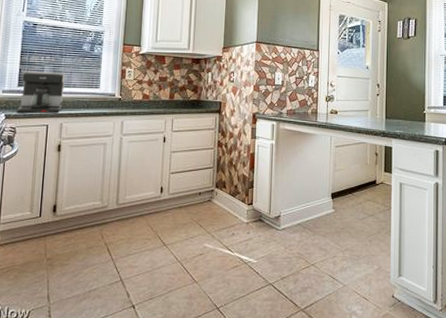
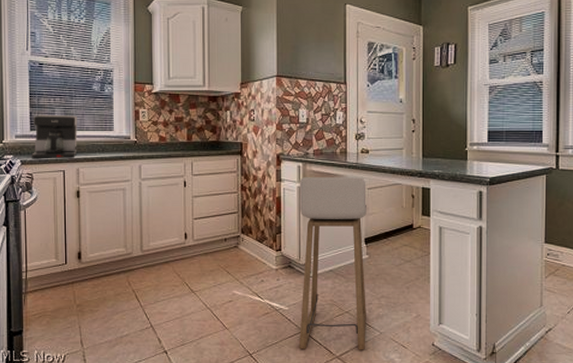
bar stool: none [266,135,335,303] -> present [299,177,366,350]

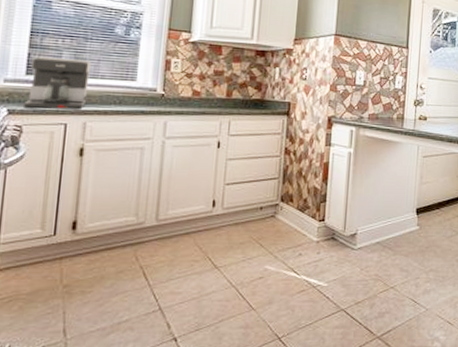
bar stool: present [299,177,366,350] -> none [336,142,422,331]

